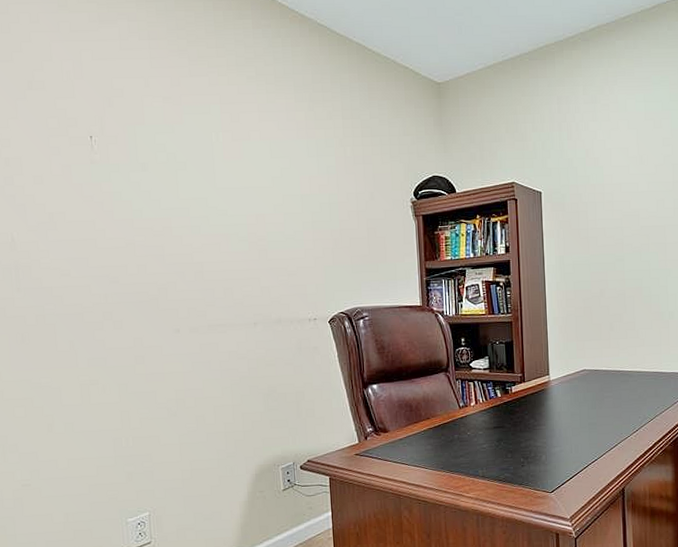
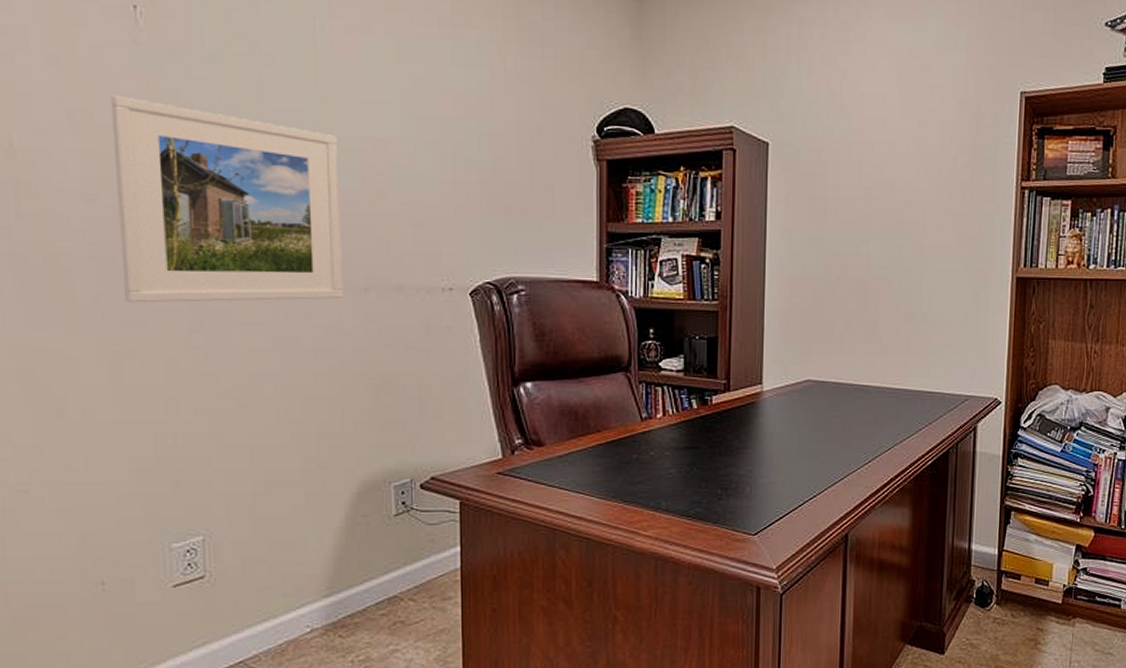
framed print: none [76,199,239,345] -> present [110,95,343,303]

